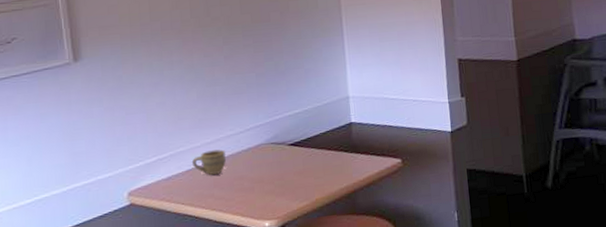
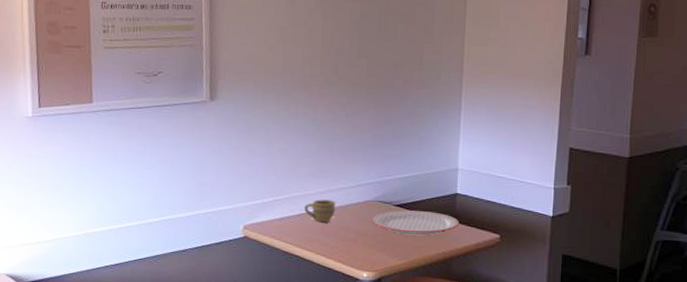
plate: none [266,145,358,175] -> present [372,210,459,236]

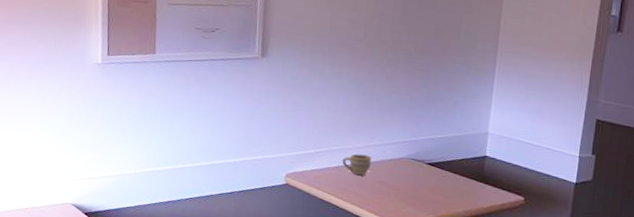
plate: present [372,210,459,236] -> none [404,168,486,194]

